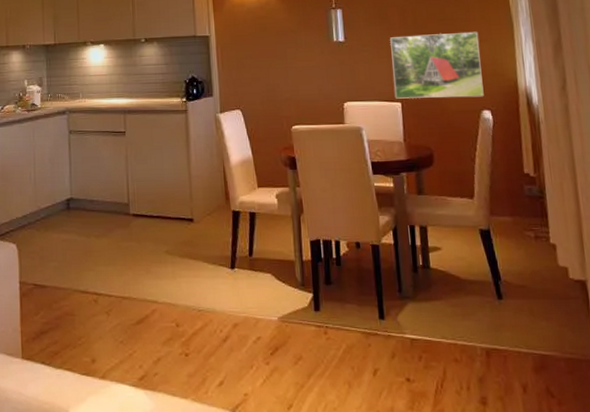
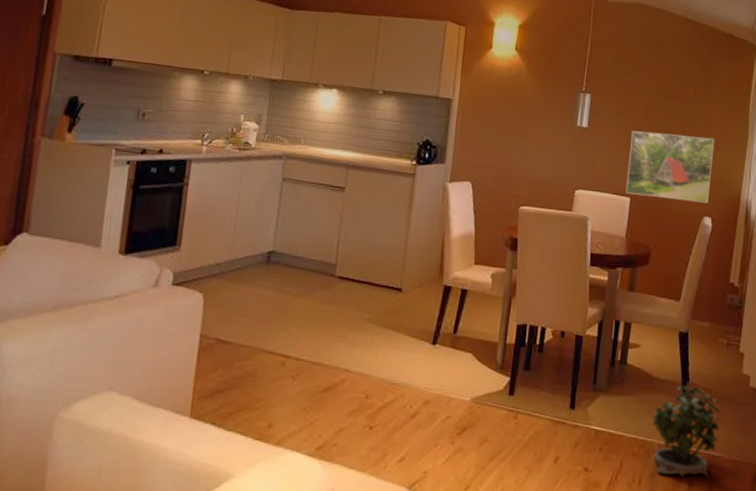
potted plant: none [468,284,546,380] -> present [652,385,720,477]

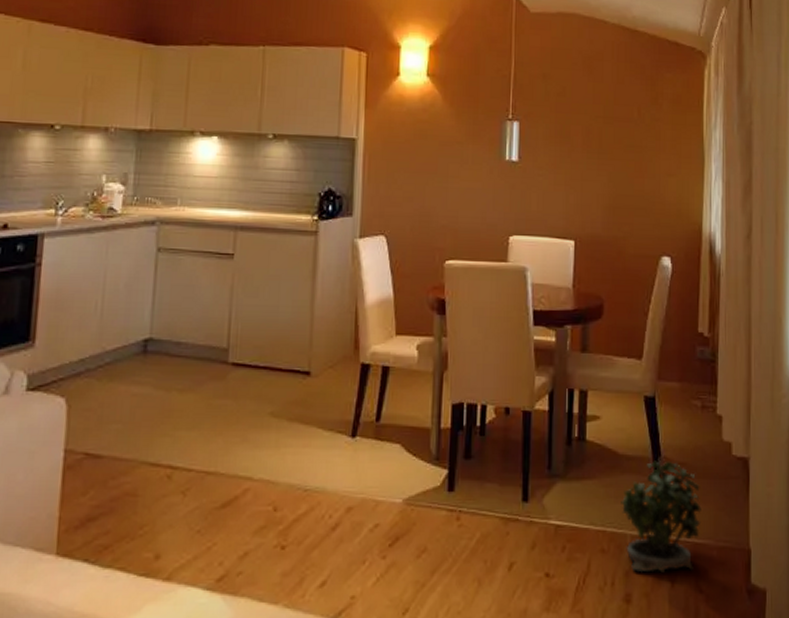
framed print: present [625,131,715,204] -> none [568,161,667,241]

